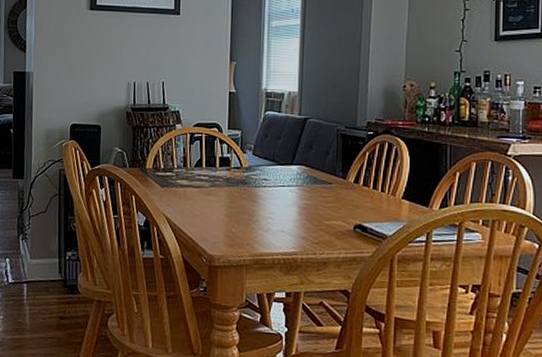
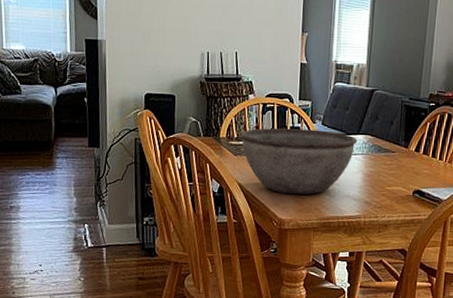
bowl: none [167,158,291,229] -> present [240,127,358,195]

